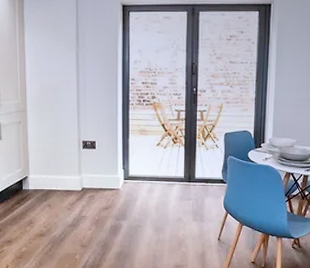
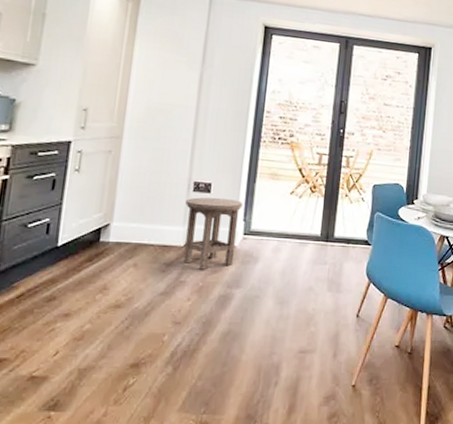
stool: none [78,153,121,207] -> present [184,197,243,270]

